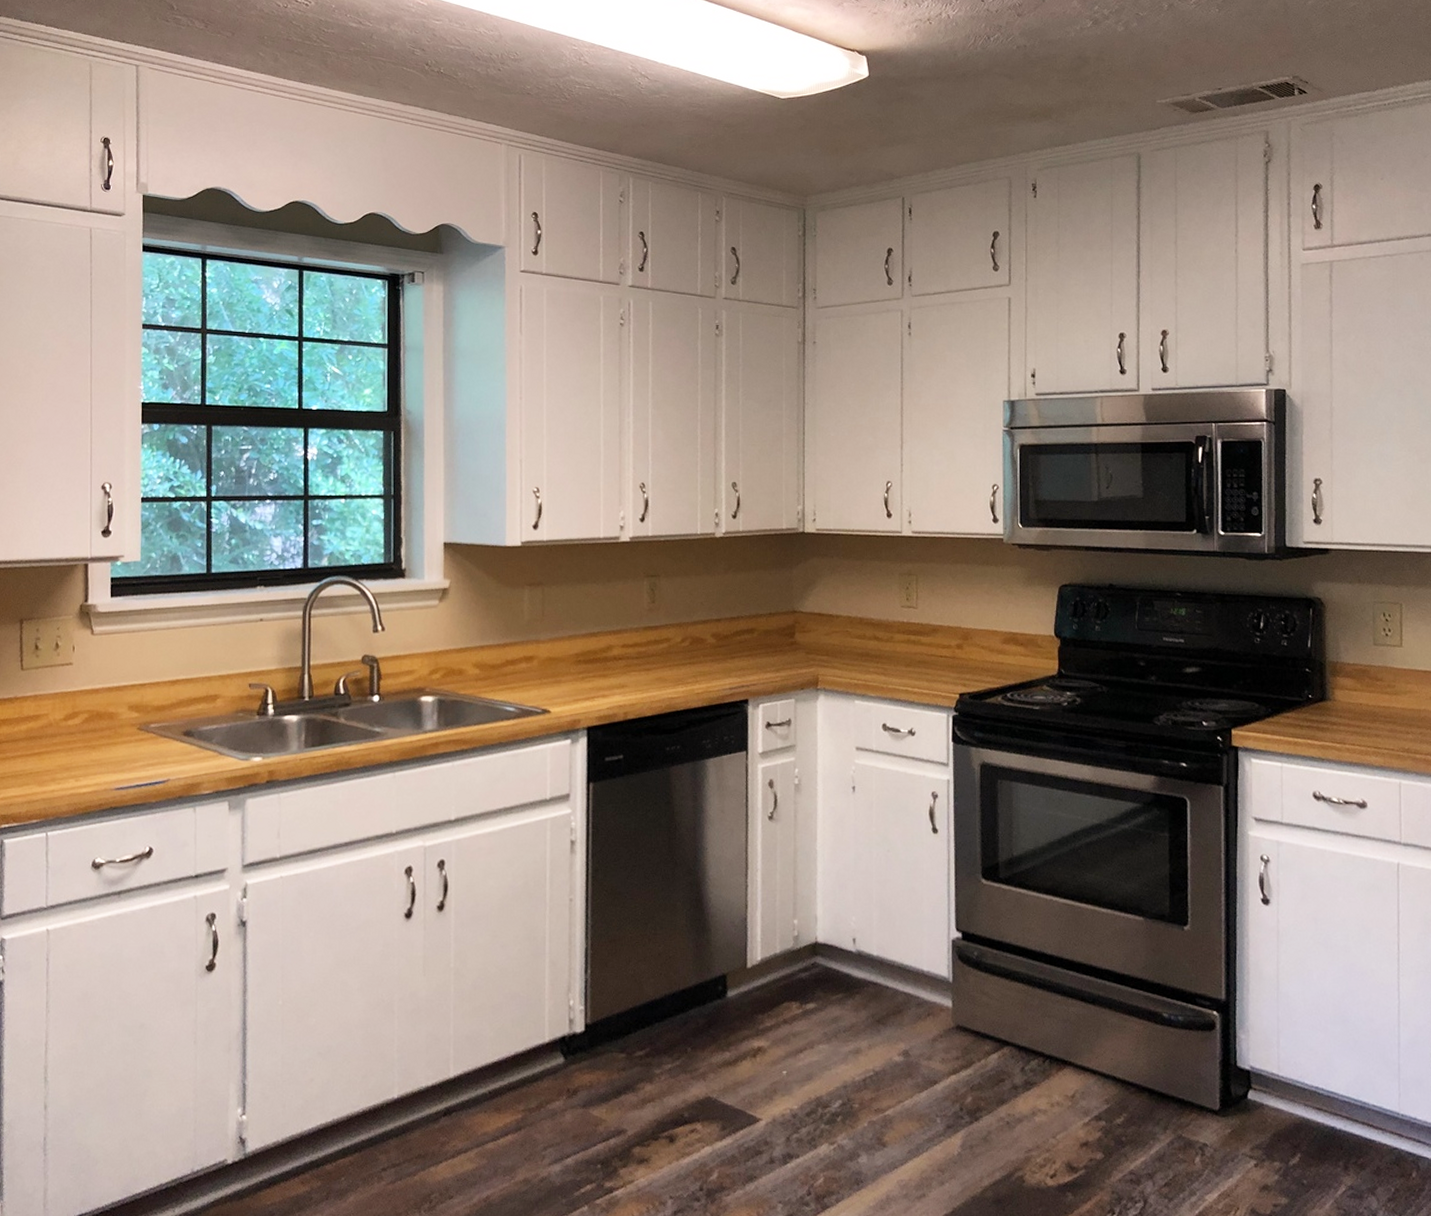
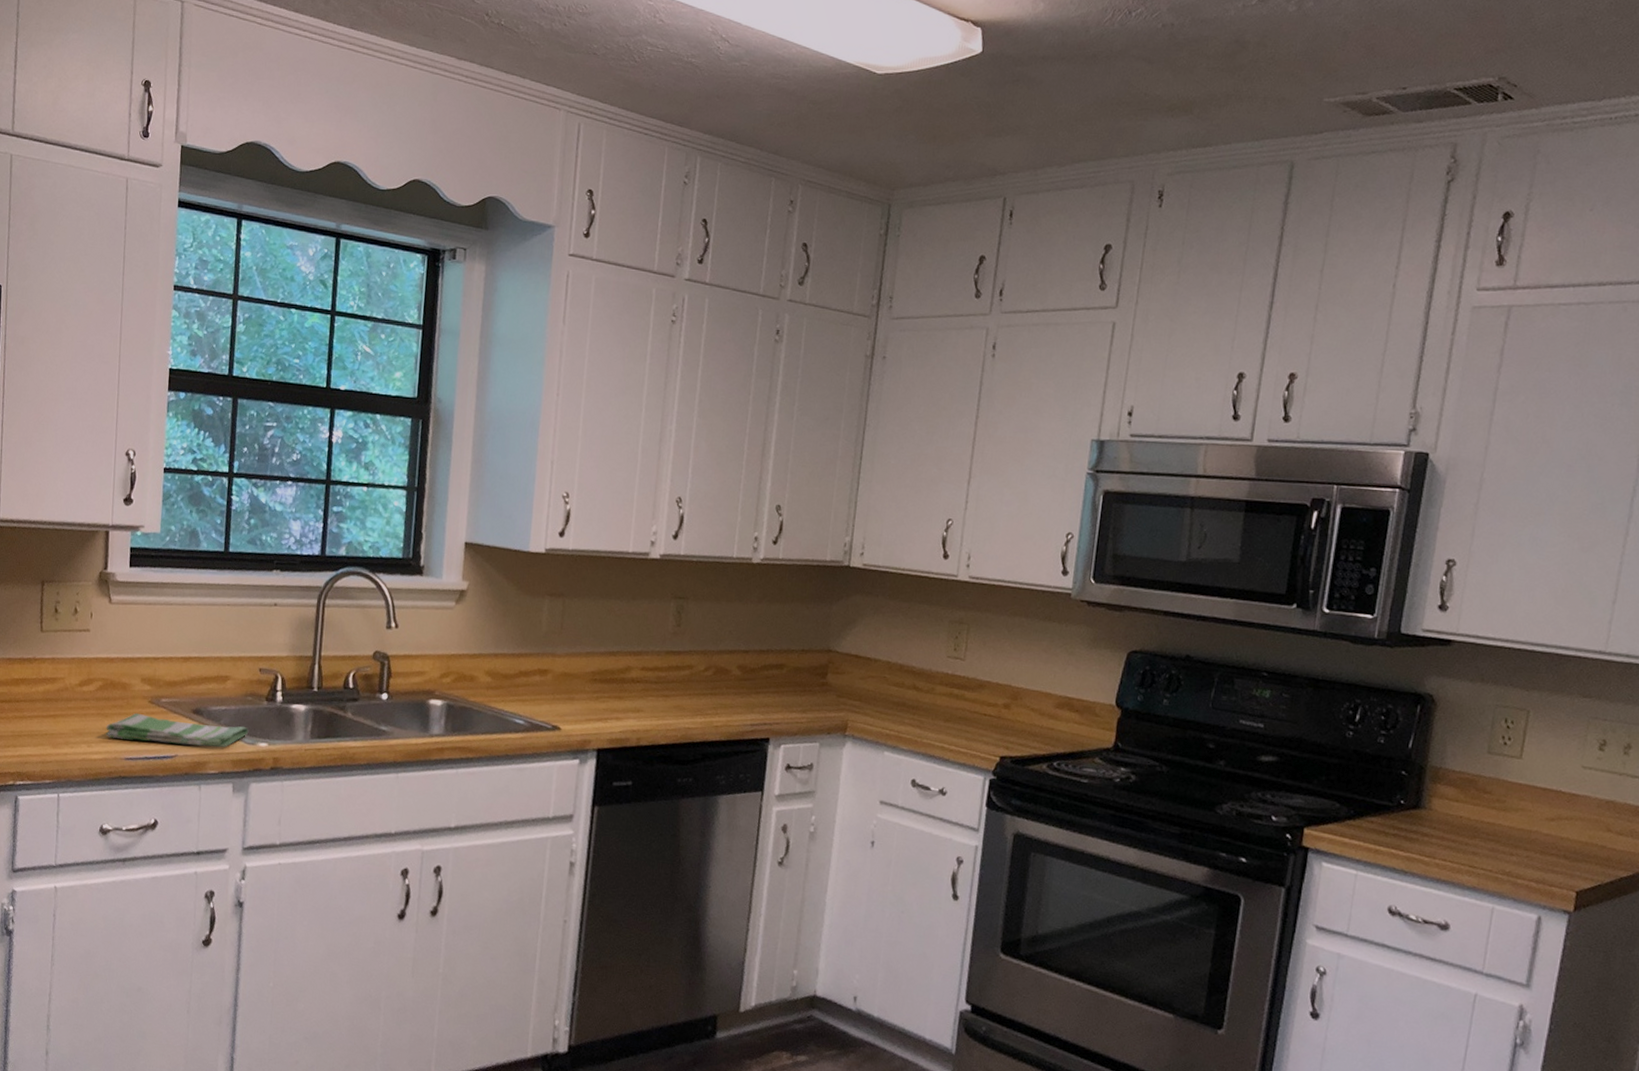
dish towel: none [94,741,242,769] -> present [105,712,249,748]

